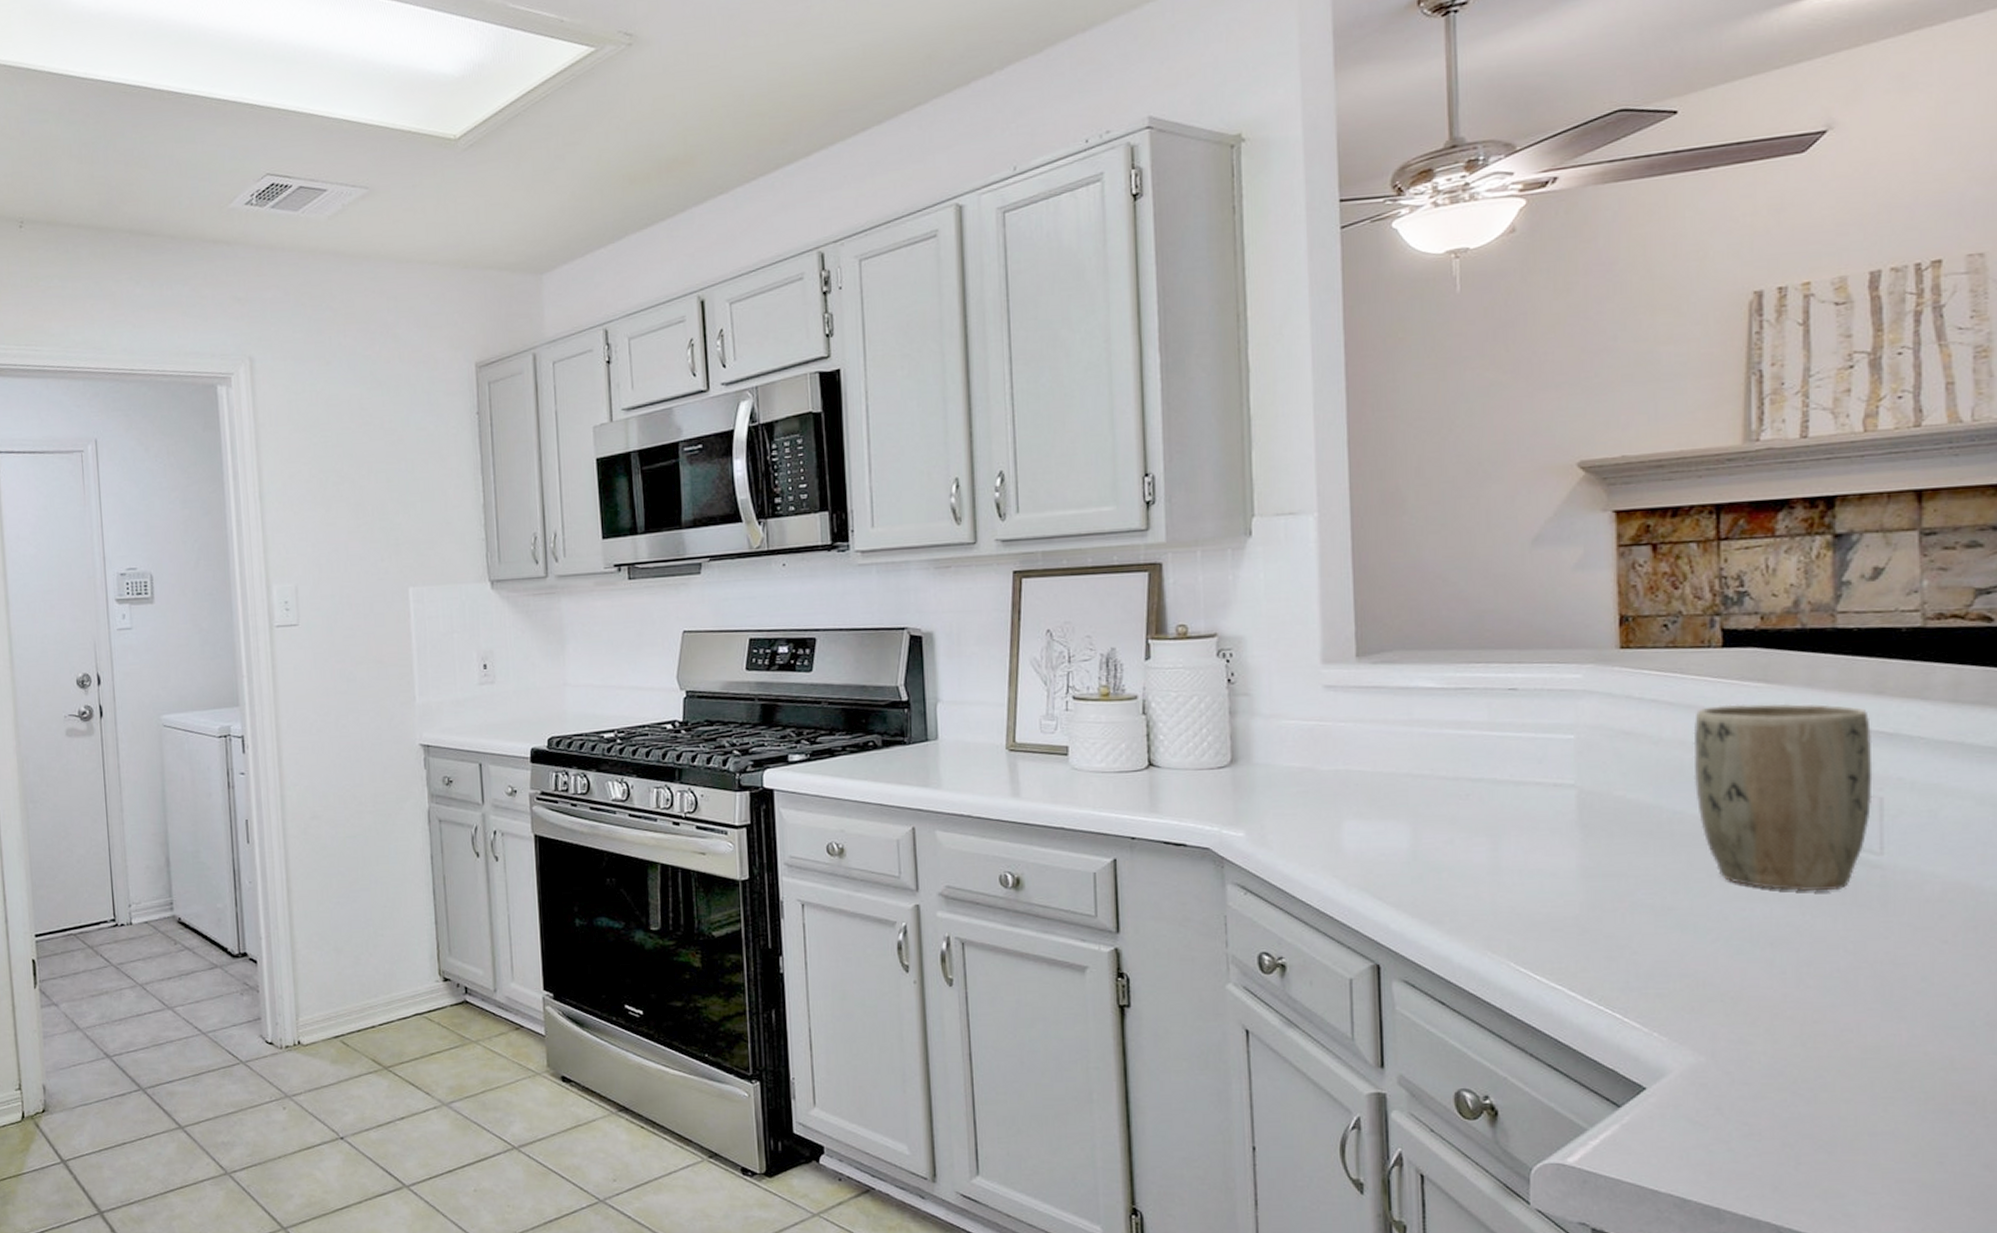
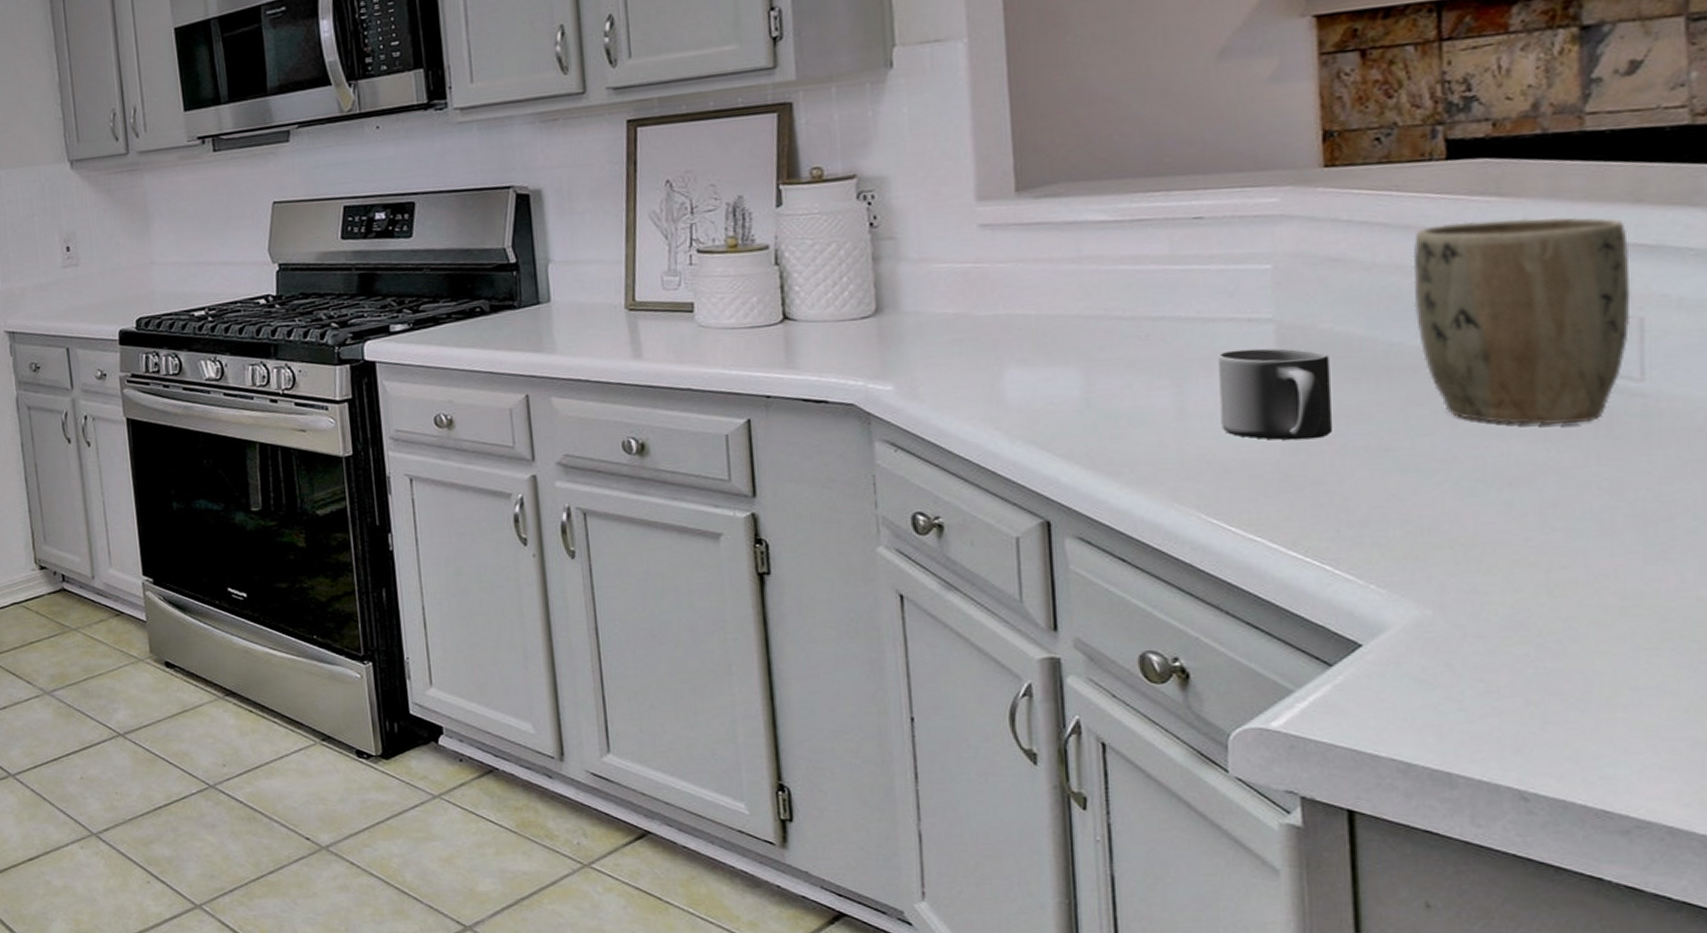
mug: none [1528,811,1625,897] -> present [1219,348,1333,441]

